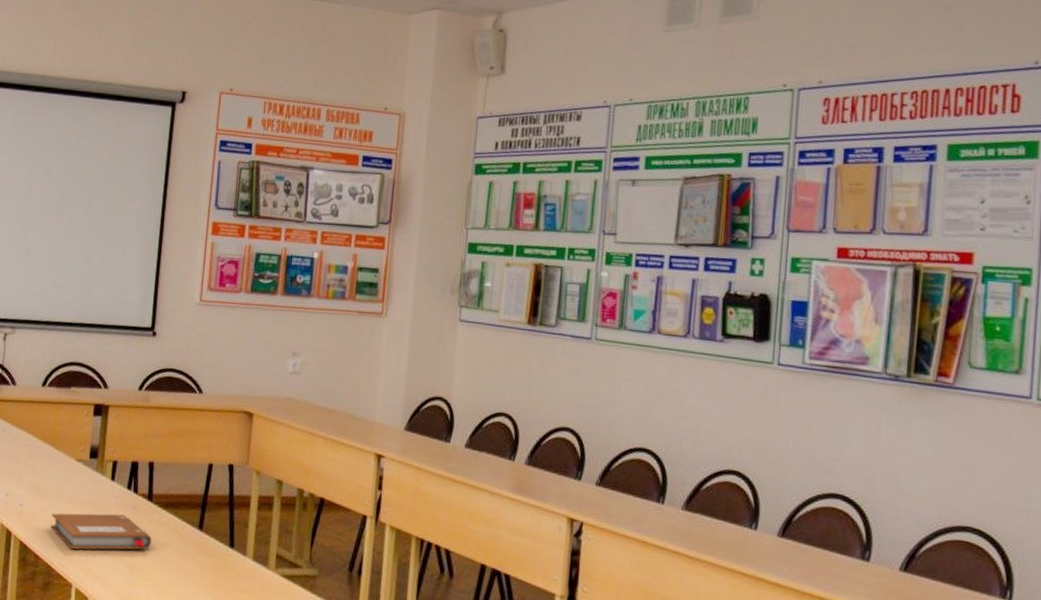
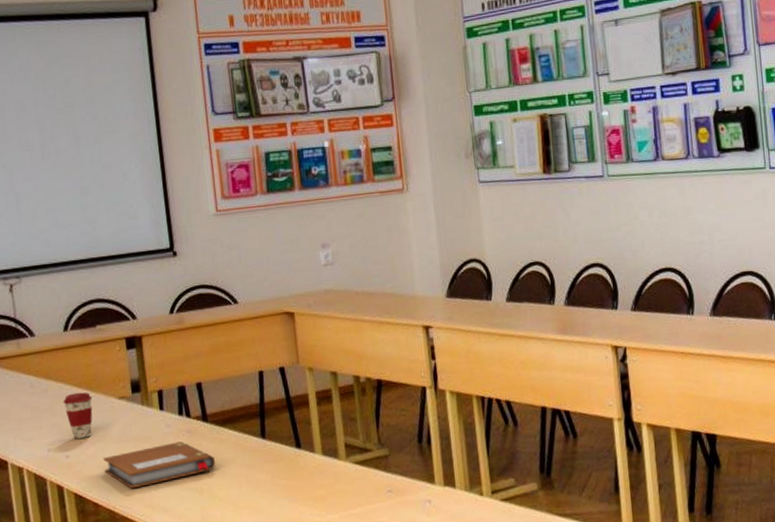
coffee cup: none [28,446,54,491] -> present [63,392,93,439]

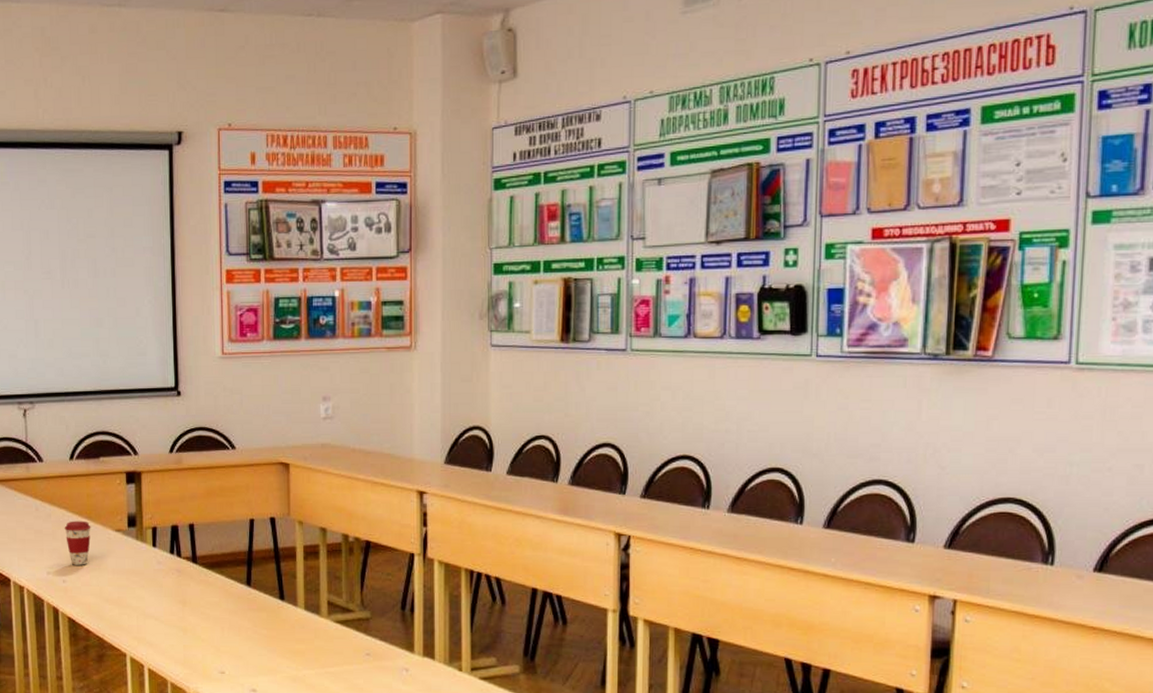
notebook: present [103,441,215,489] -> none [97,580,201,620]

